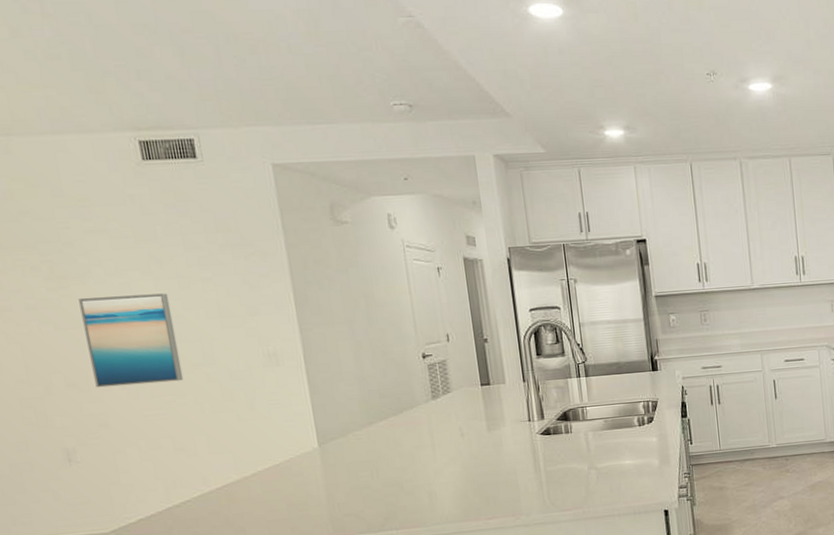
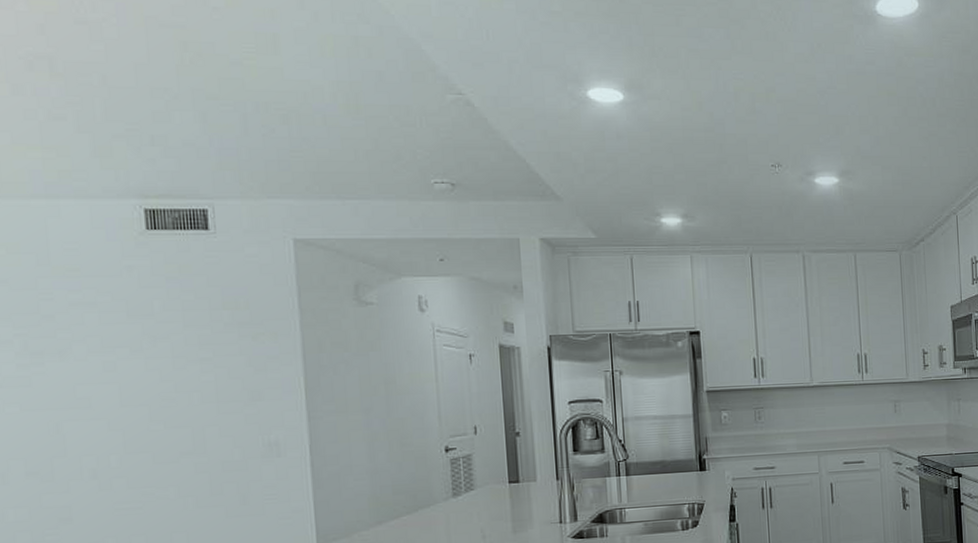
wall art: present [78,293,184,388] -> none [53,374,167,477]

